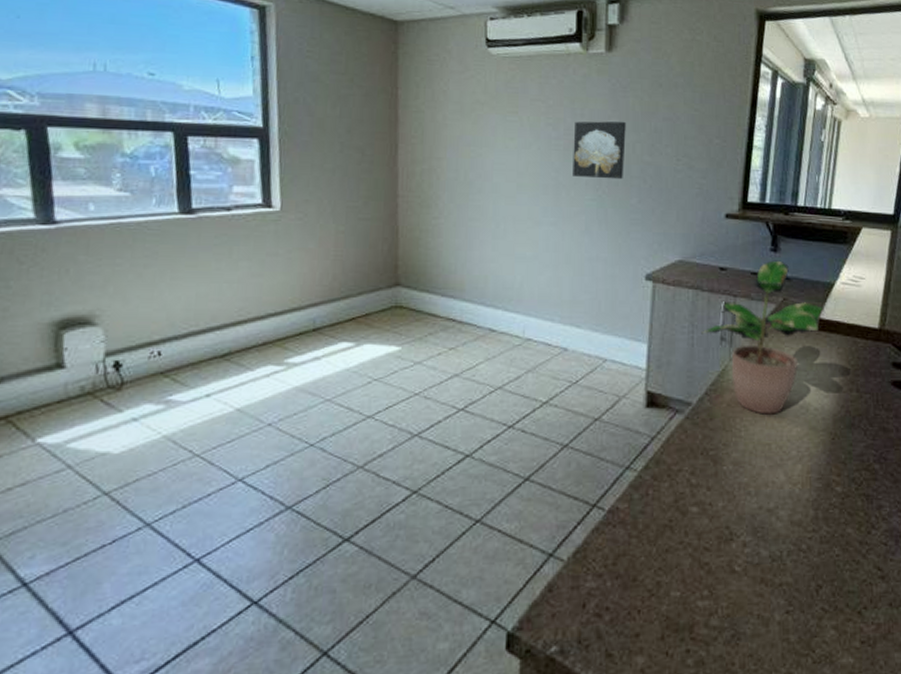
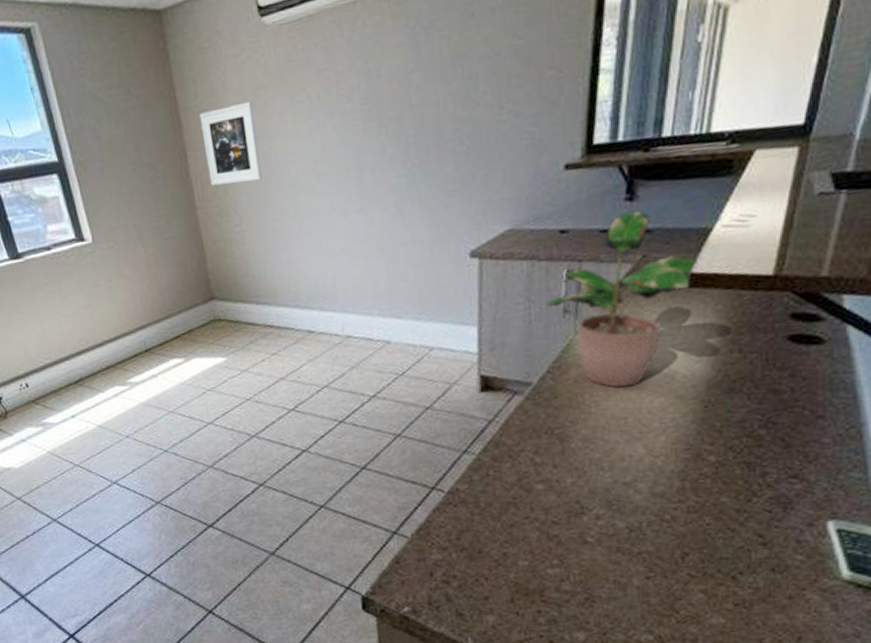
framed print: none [416,111,469,181] -> present [199,101,262,186]
wall art: present [573,121,626,180] -> none [371,72,435,153]

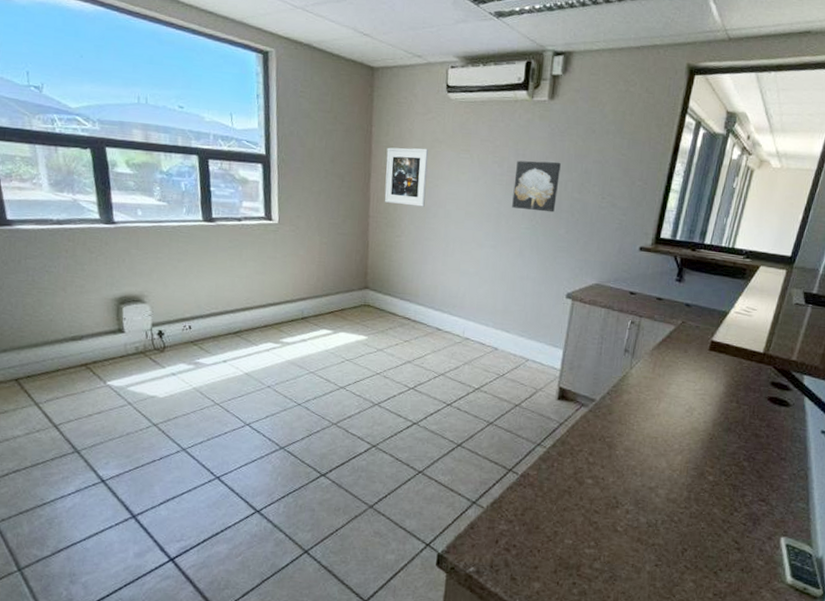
wall art: none [371,72,435,153] -> present [512,160,561,213]
potted plant: present [538,210,697,388] -> none [608,289,717,415]

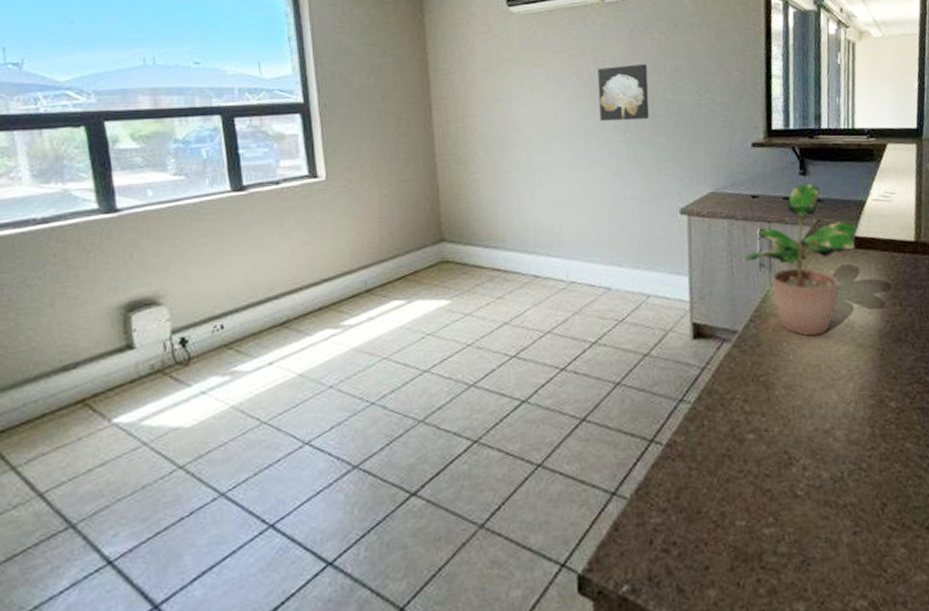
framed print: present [384,147,429,207] -> none [447,69,499,137]
potted plant: none [608,289,717,415] -> present [739,183,859,336]

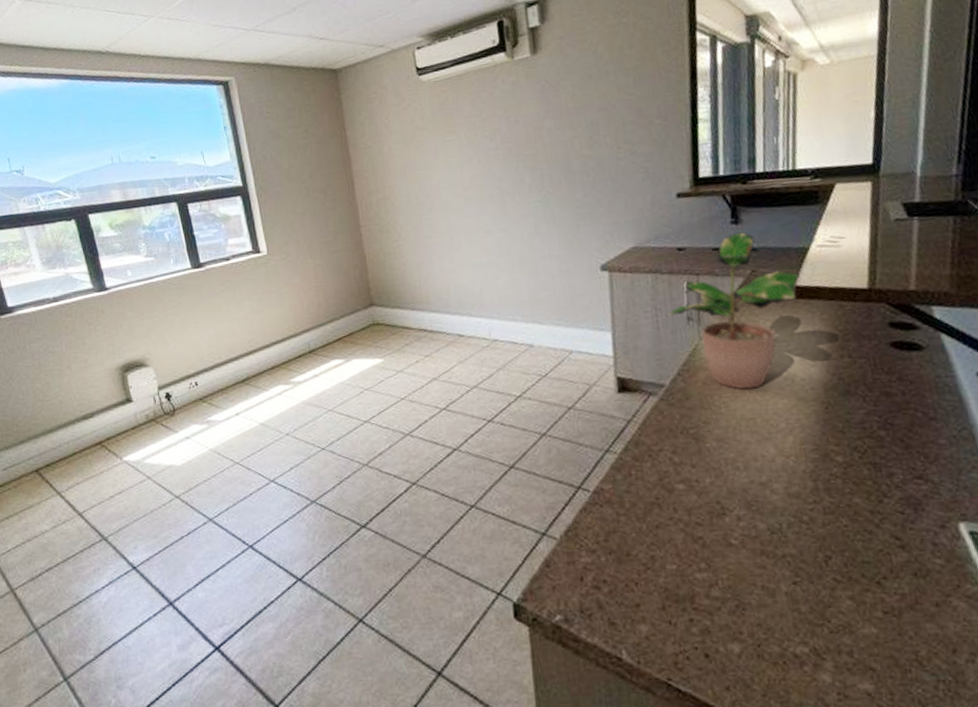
wall art: present [597,63,649,121] -> none [510,119,565,182]

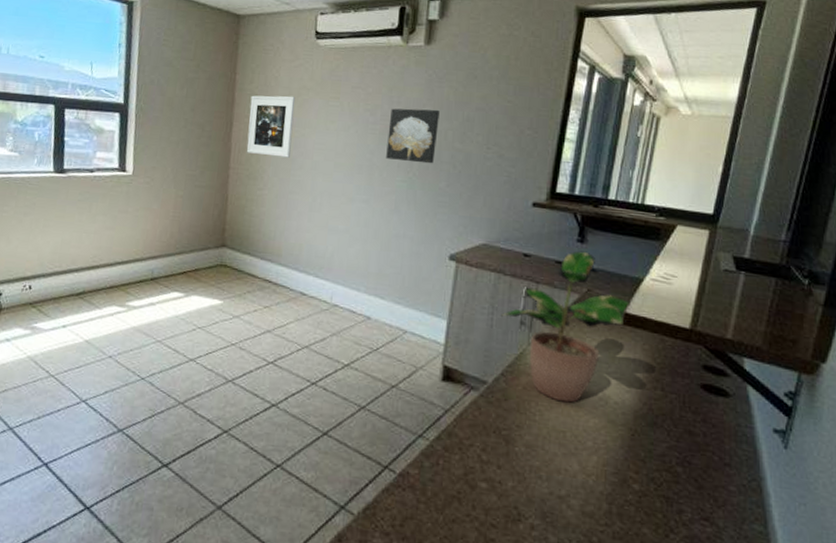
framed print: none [366,139,418,208] -> present [246,95,296,158]
wall art: none [510,119,565,182] -> present [386,108,440,164]

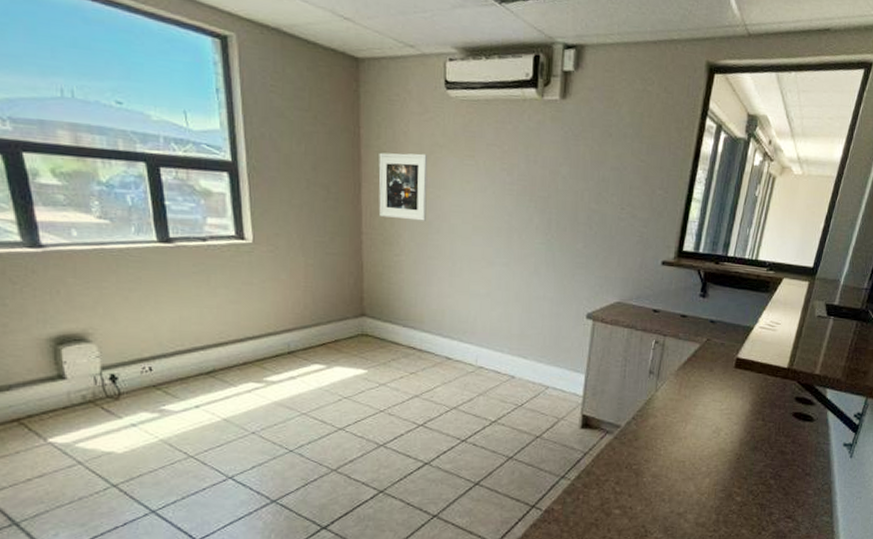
wall art: present [386,108,440,164] -> none [524,167,576,226]
potted plant: present [500,251,631,403] -> none [632,305,742,437]

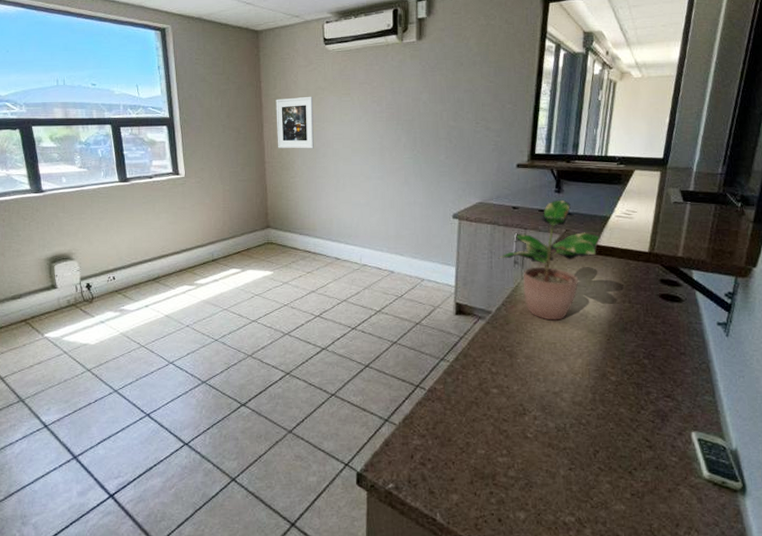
potted plant: none [632,305,742,437] -> present [497,199,601,321]

